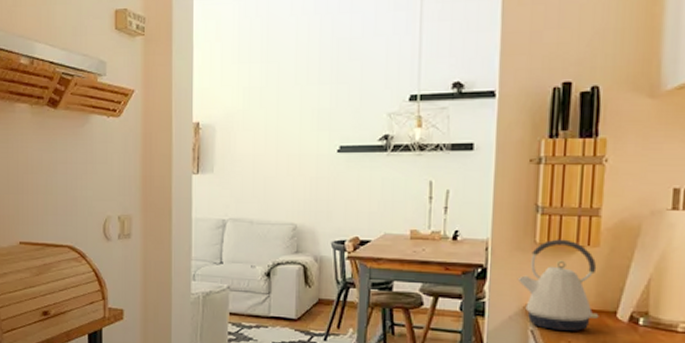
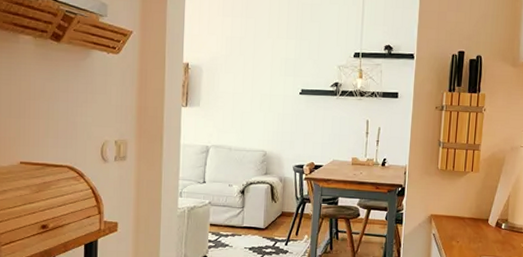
kettle: present [517,239,599,332] -> none [425,166,477,235]

